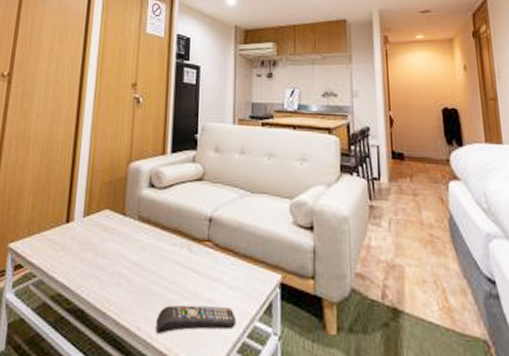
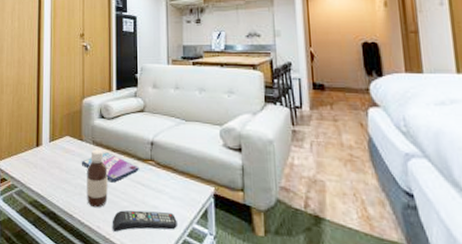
video game case: none [121,230,193,270] -> present [81,152,139,183]
bottle: none [126,226,155,303] -> present [87,149,108,208]

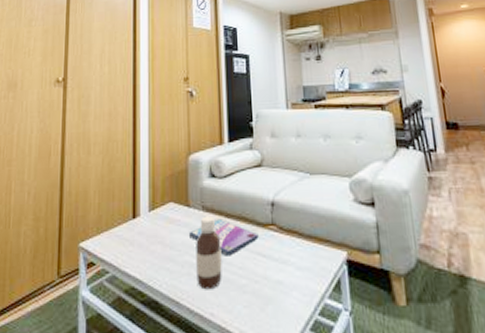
remote control: present [112,210,177,232] -> none [228,288,307,318]

